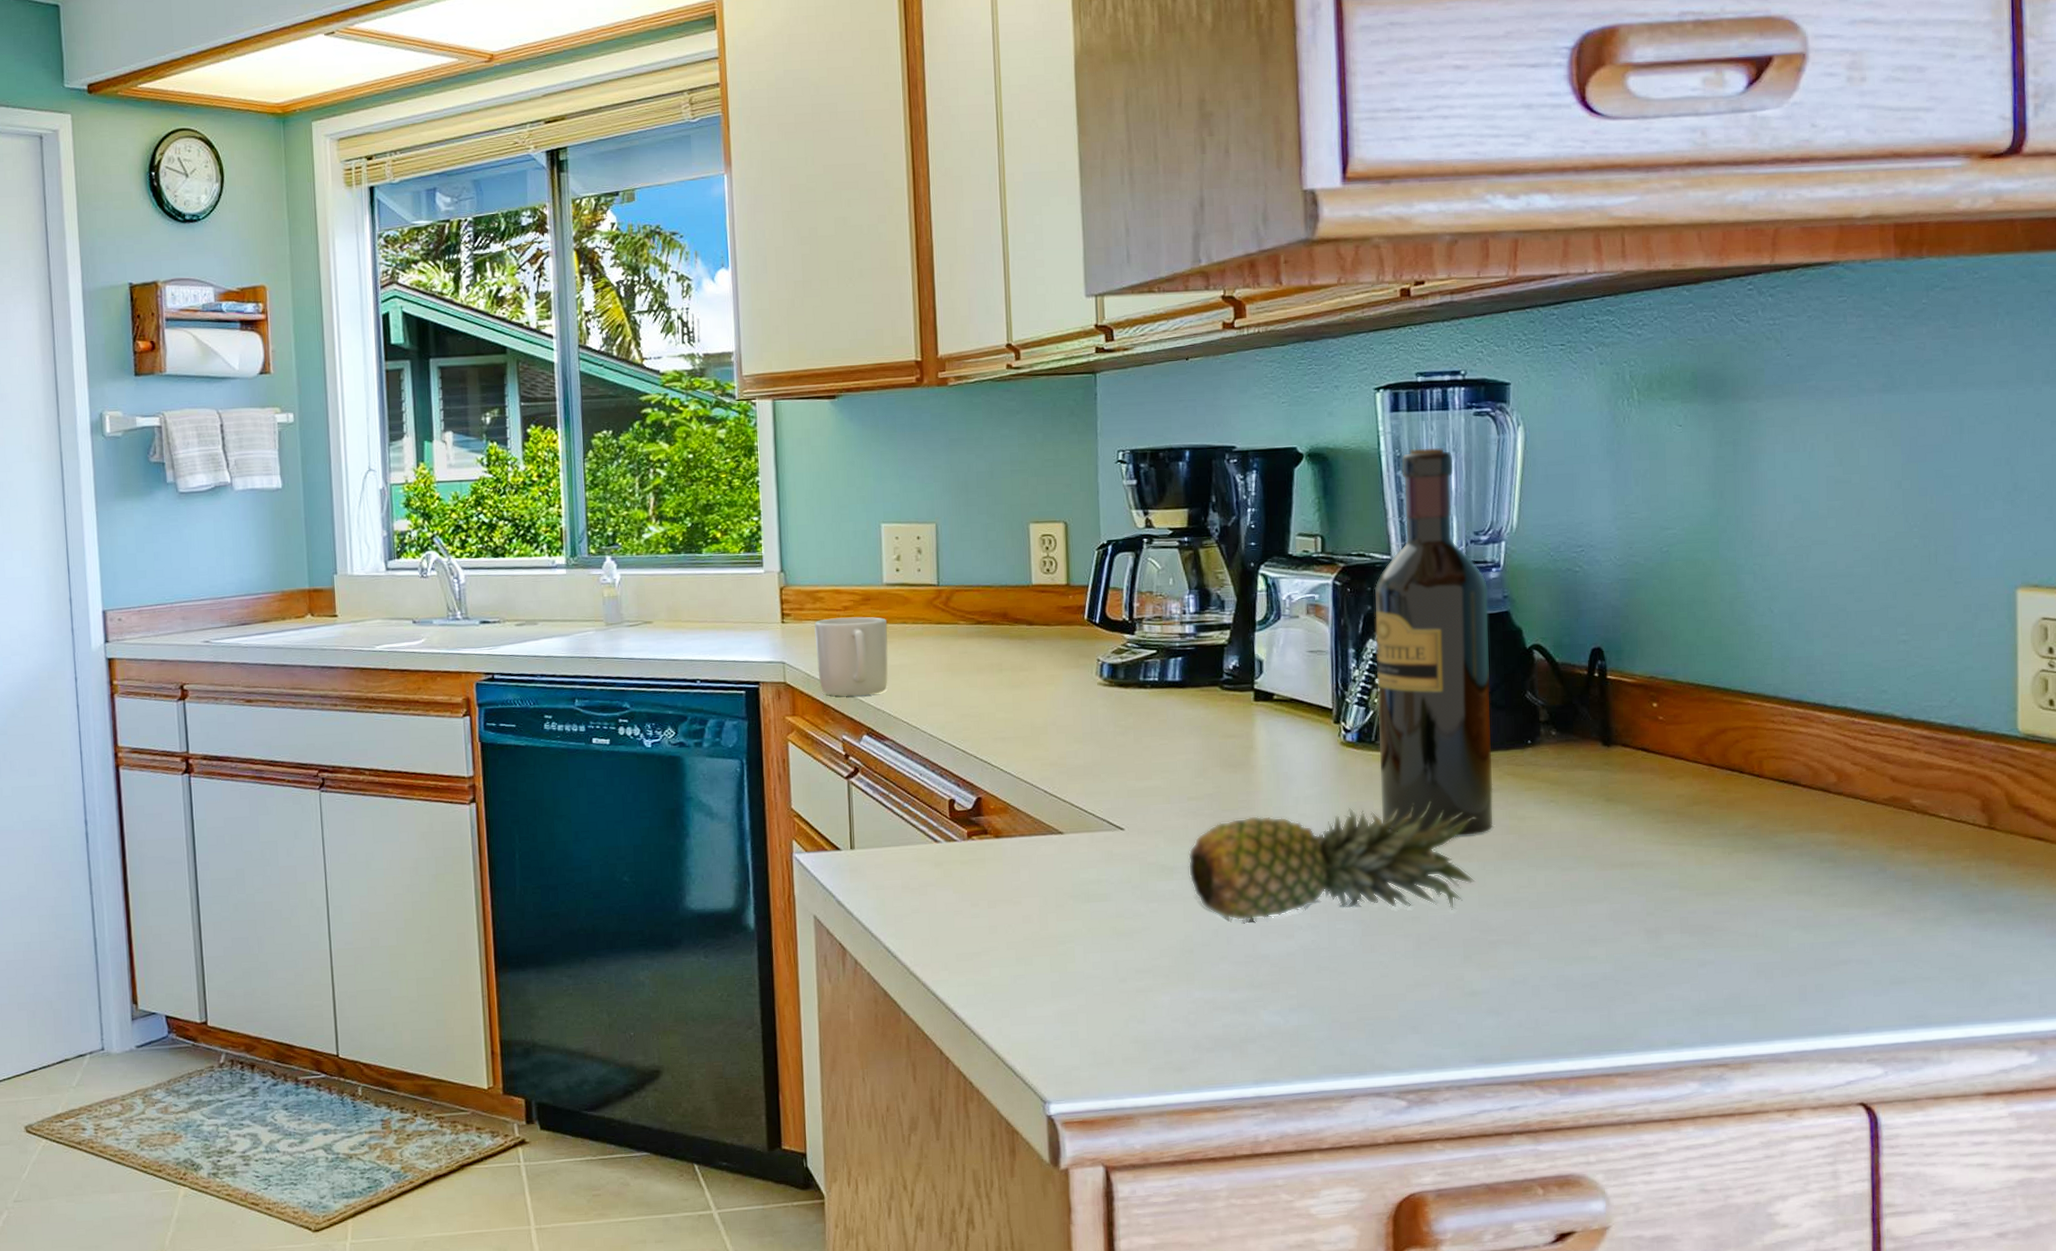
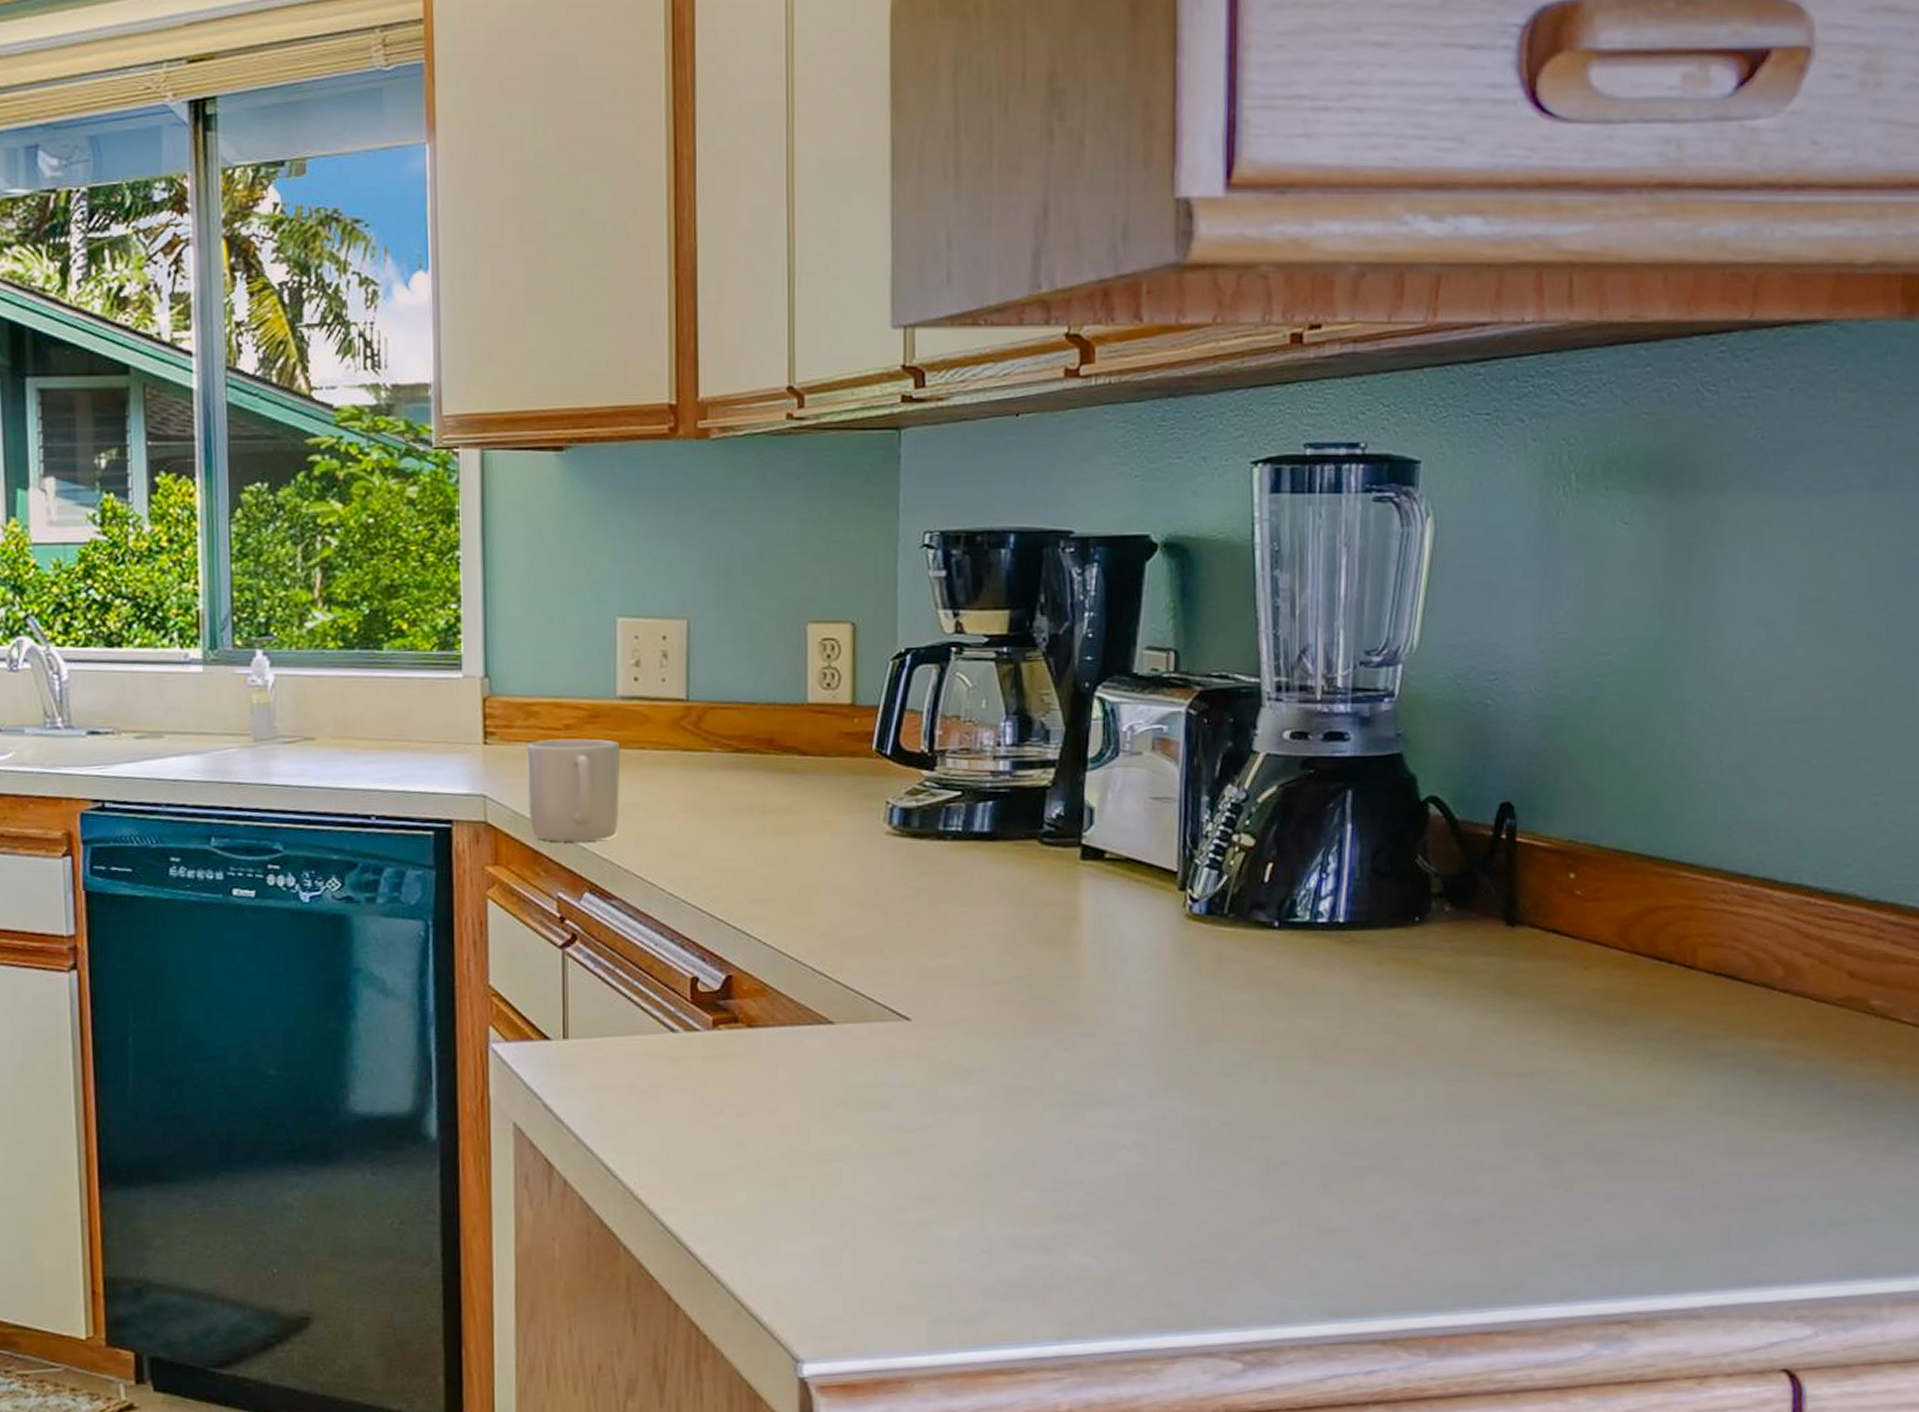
fruit: present [1188,799,1479,921] -> none [988,989,1350,1137]
wine bottle: present [1374,447,1494,836] -> none [1231,541,1377,1035]

